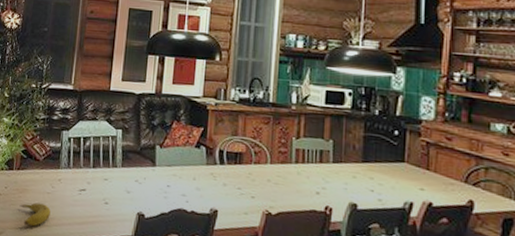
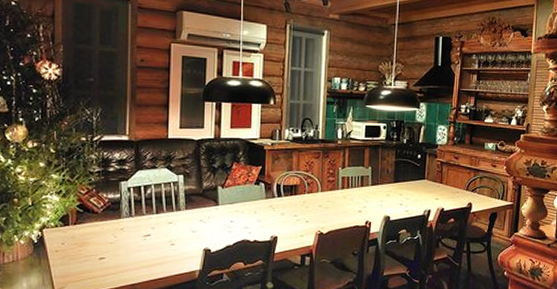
fruit: present [19,202,51,227] -> none [80,254,115,277]

